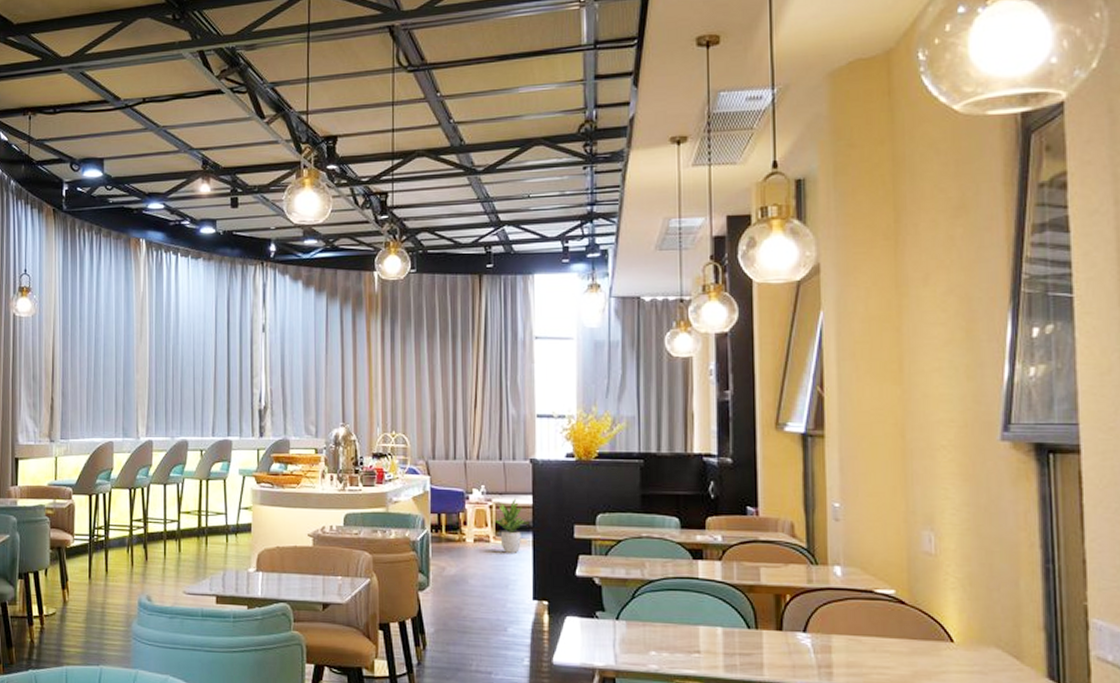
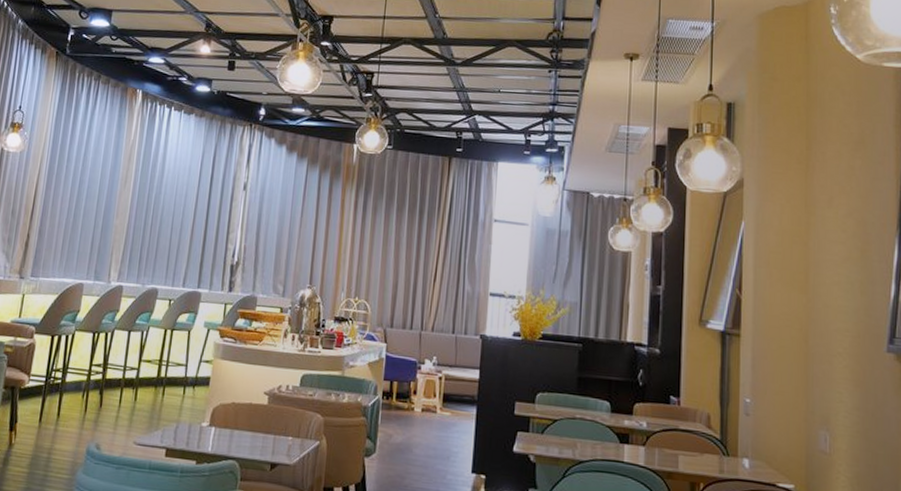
potted plant: present [495,499,528,553] -> none [443,372,474,426]

